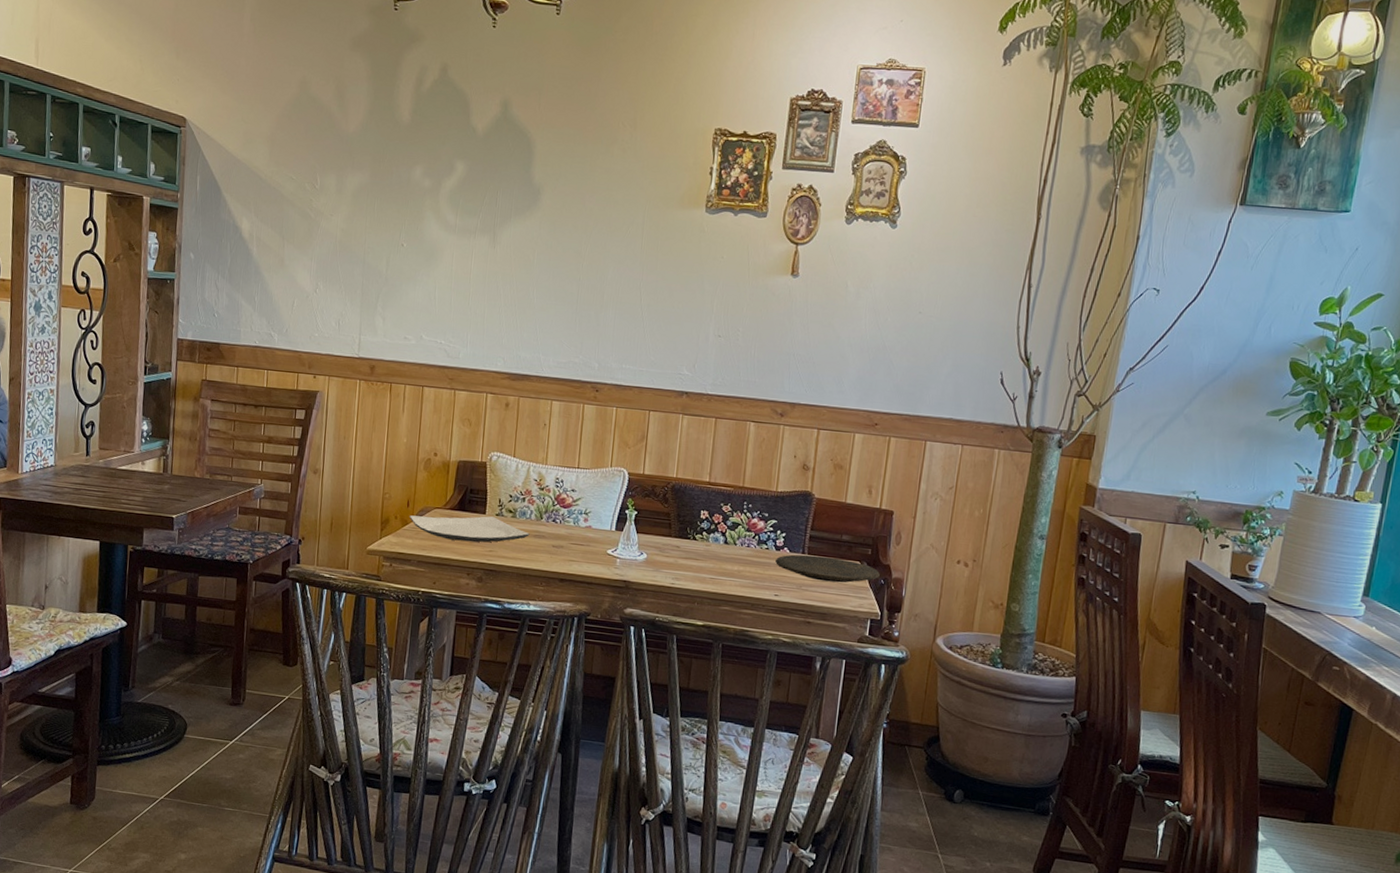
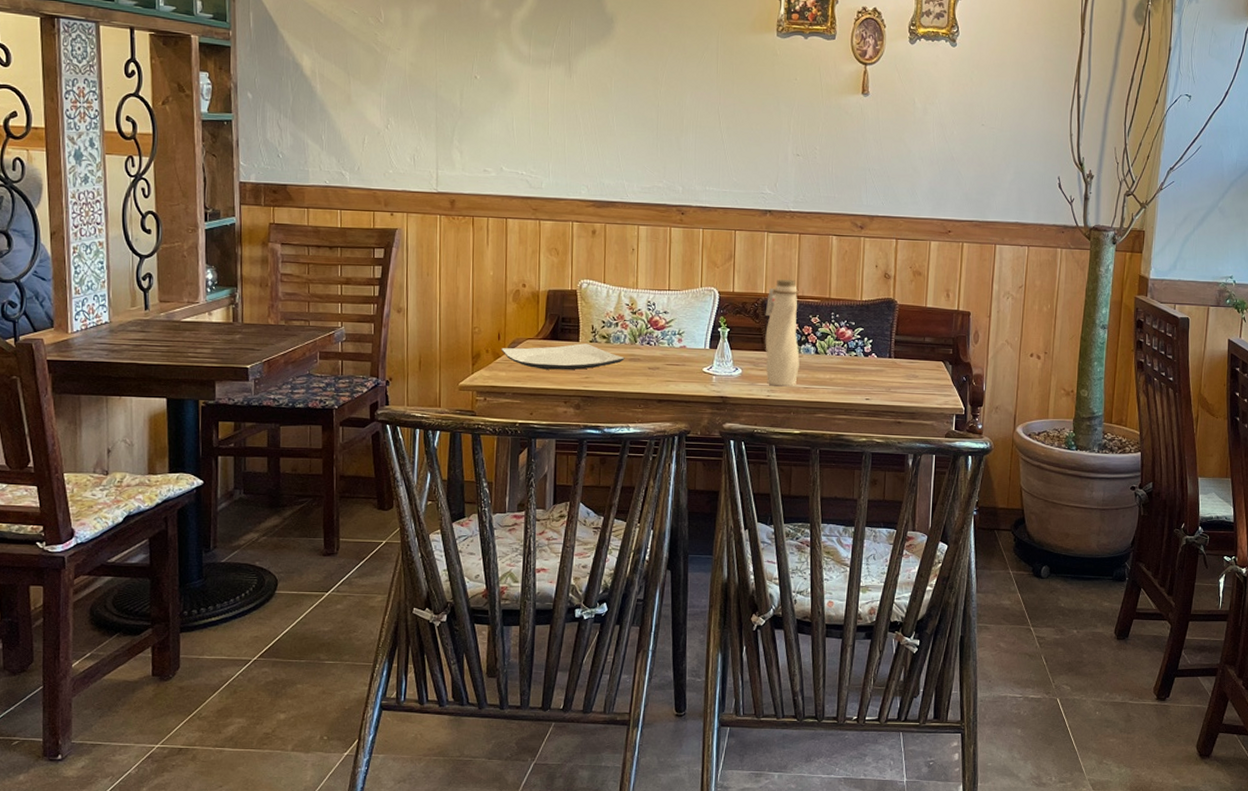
water bottle: none [671,464,712,576] -> present [765,279,800,387]
plate: present [775,554,880,583] -> none [865,358,962,383]

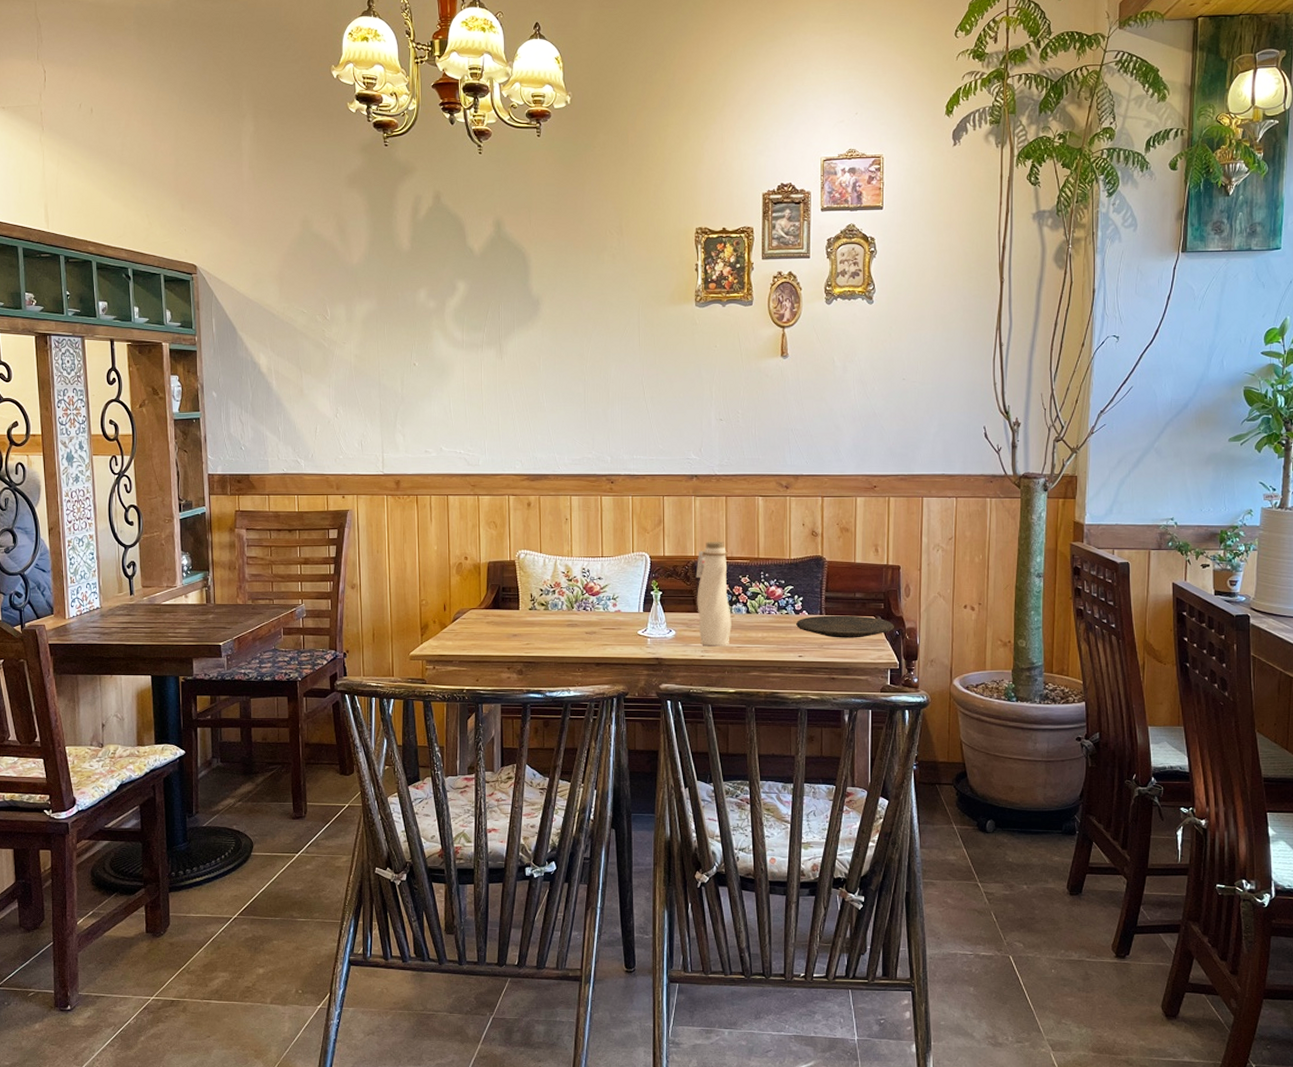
plate: present [501,343,625,370] -> none [447,611,563,638]
plate: none [865,358,962,383] -> present [796,615,894,638]

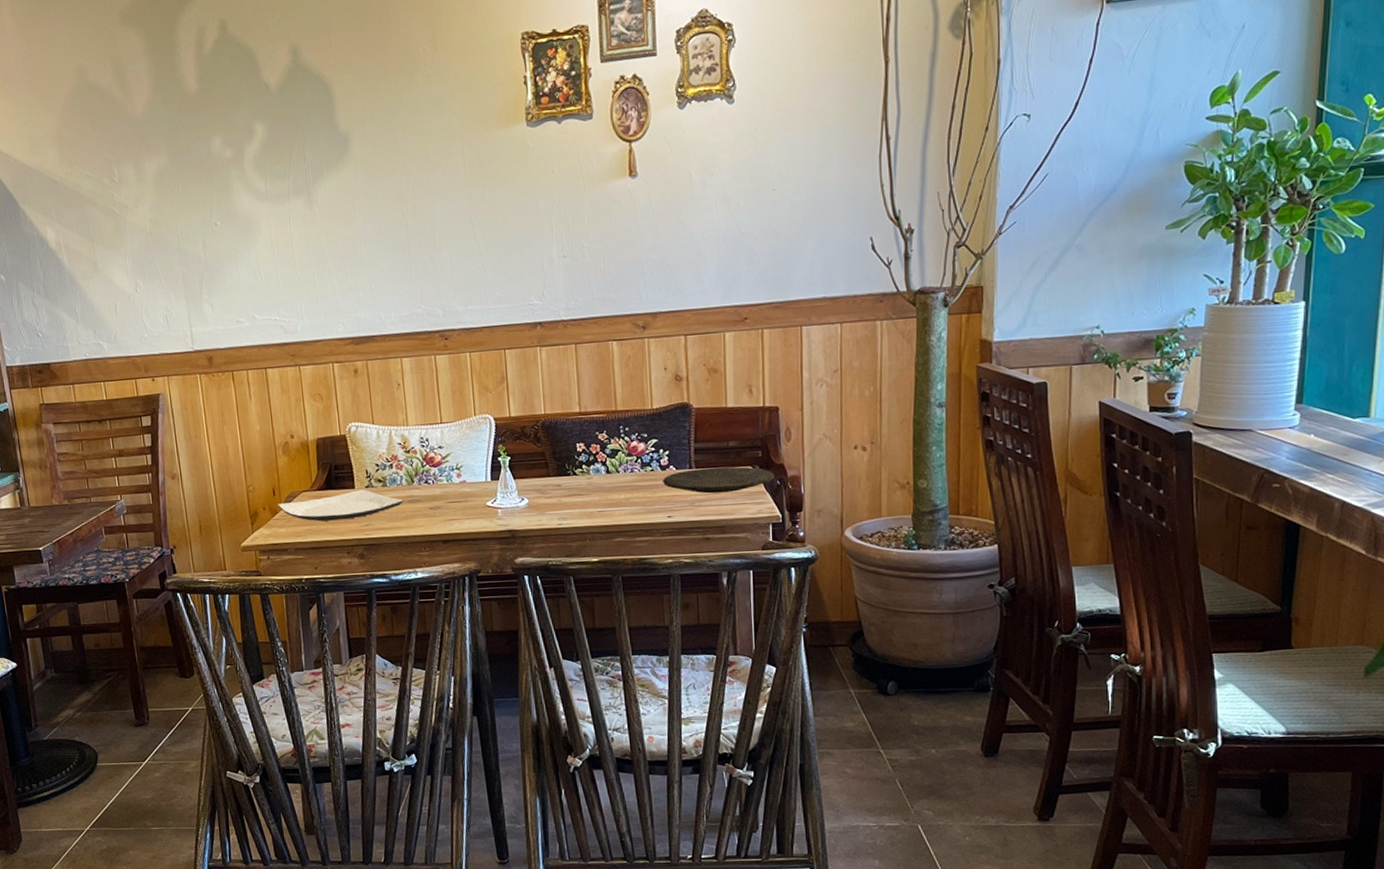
plate: none [447,611,563,638] -> present [278,489,404,522]
water bottle: present [695,542,731,646] -> none [546,396,591,513]

